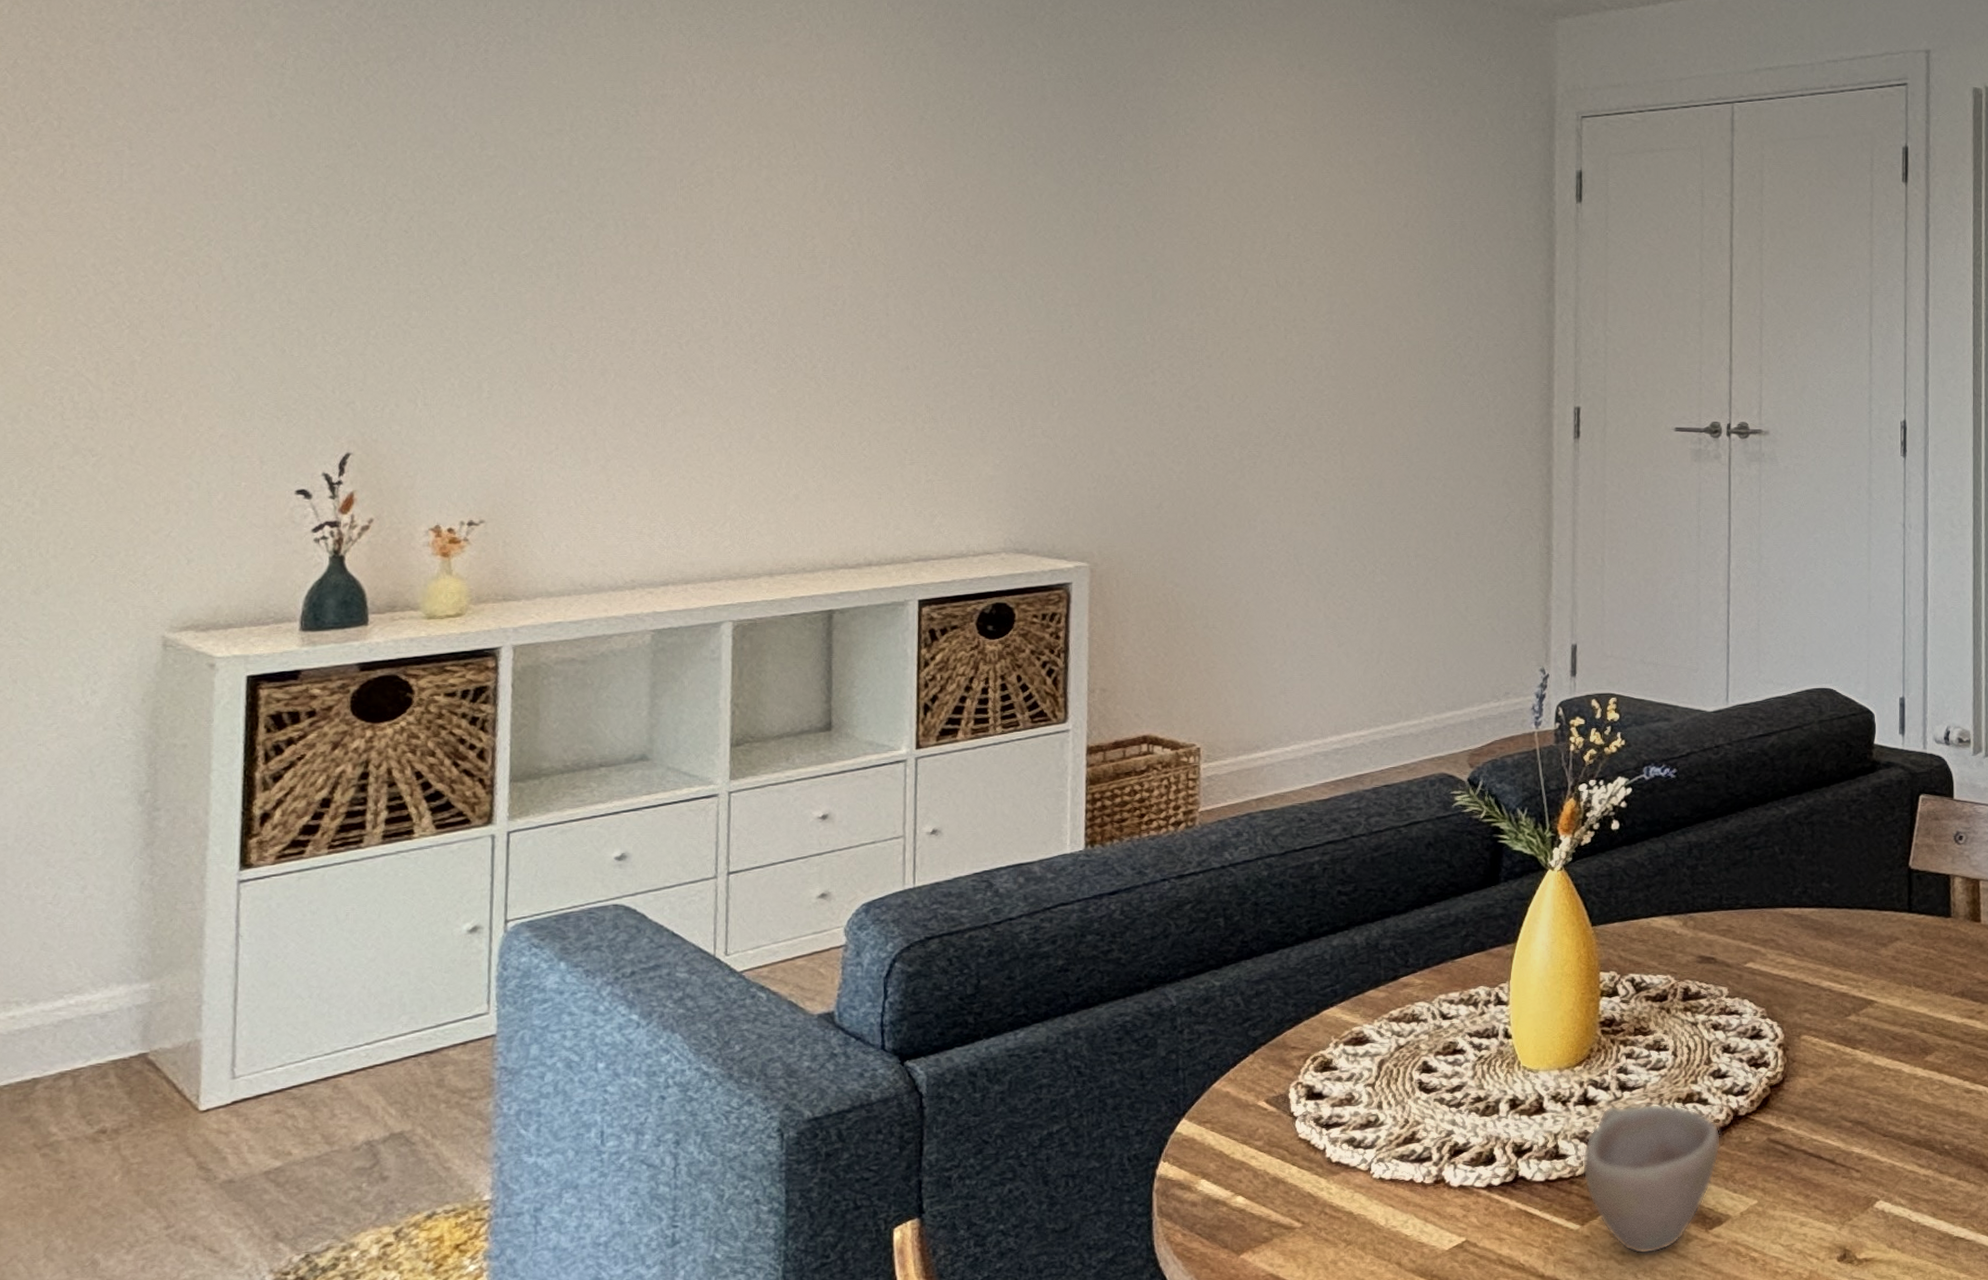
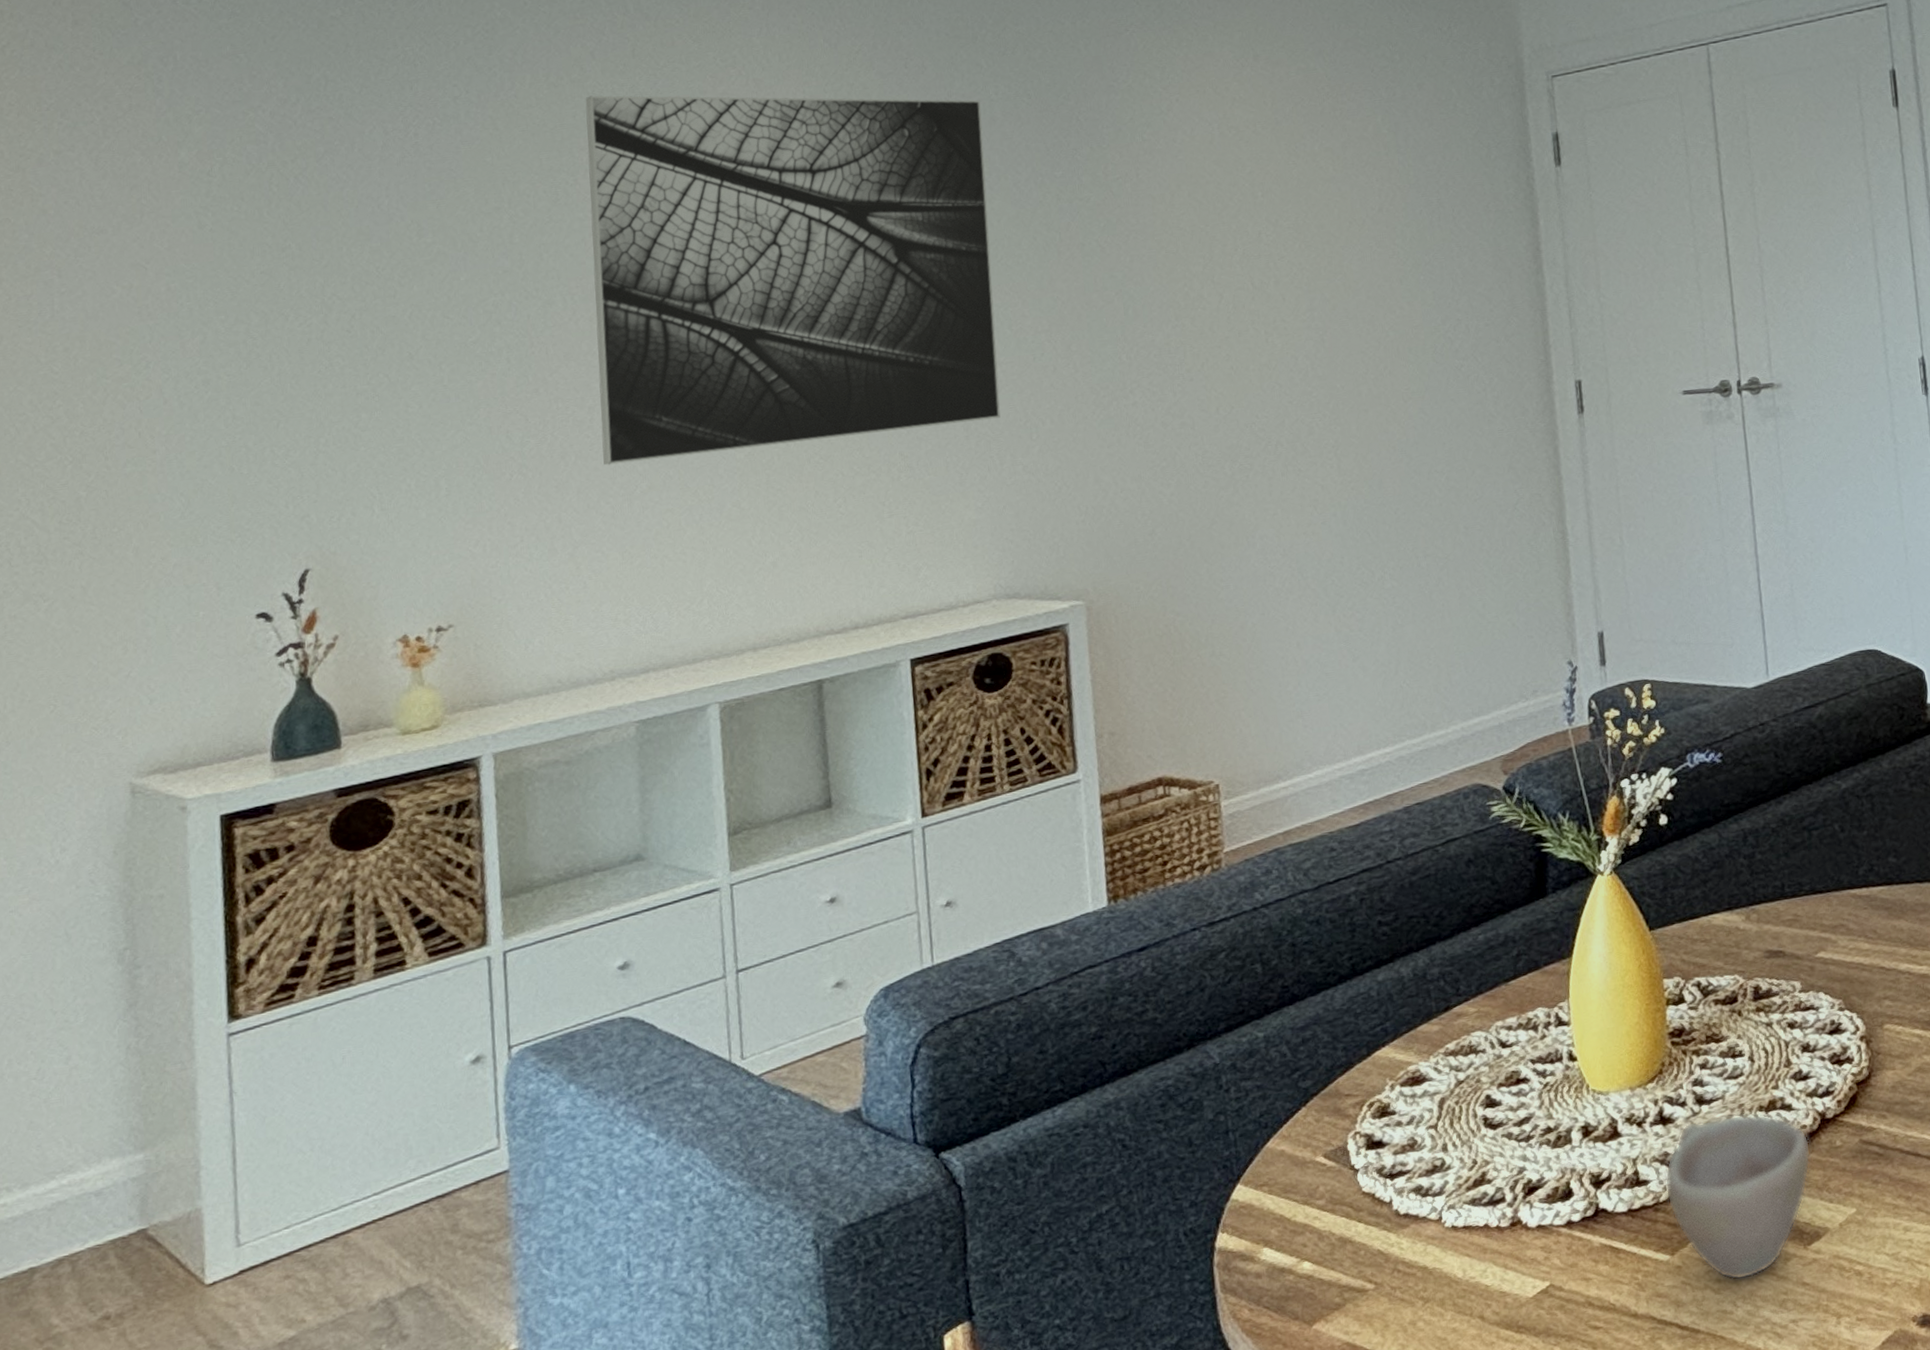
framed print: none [641,32,1033,386] -> present [585,95,1000,466]

